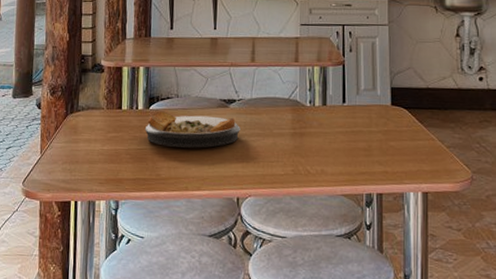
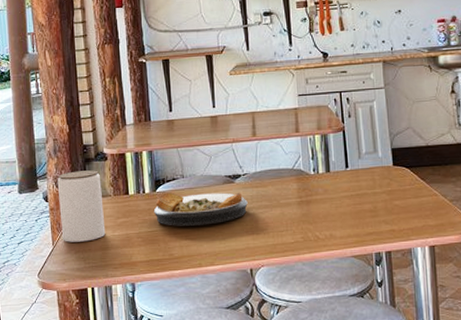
jar: none [51,80,96,153] -> present [57,170,106,242]

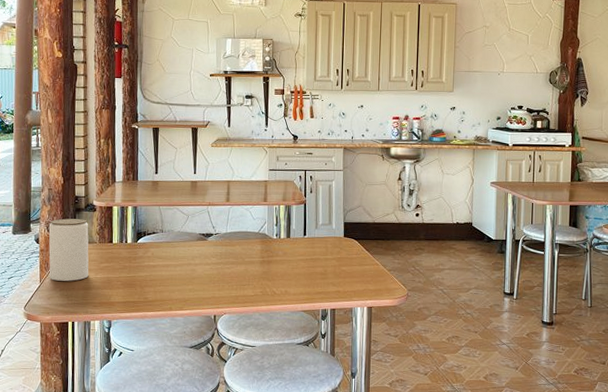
plate: present [153,192,248,226] -> none [133,244,217,275]

